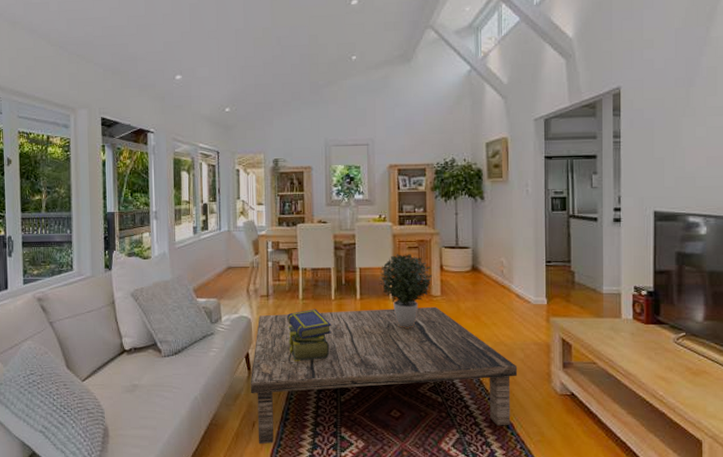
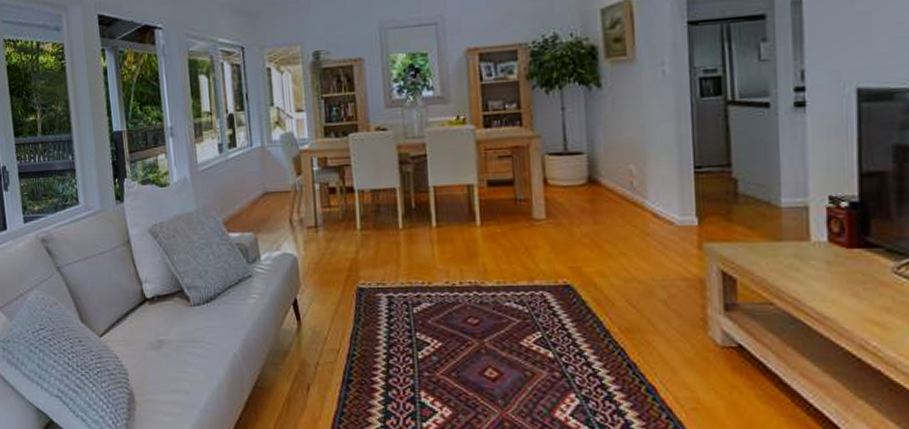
coffee table: present [250,306,518,445] -> none [300,233,659,413]
stack of books: present [287,309,332,362] -> none [342,241,402,309]
potted plant: present [379,253,432,328] -> none [460,164,533,263]

